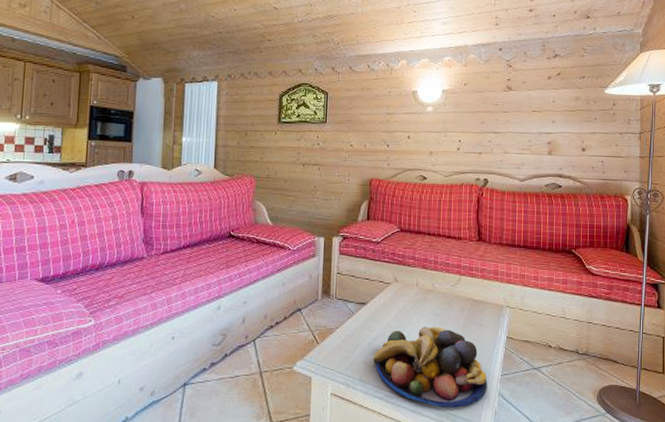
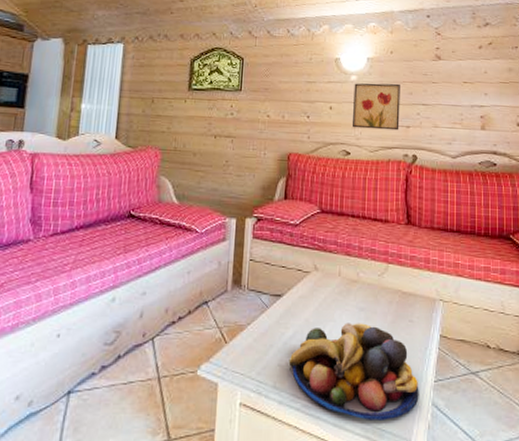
wall art: none [428,113,473,157] -> present [351,83,400,131]

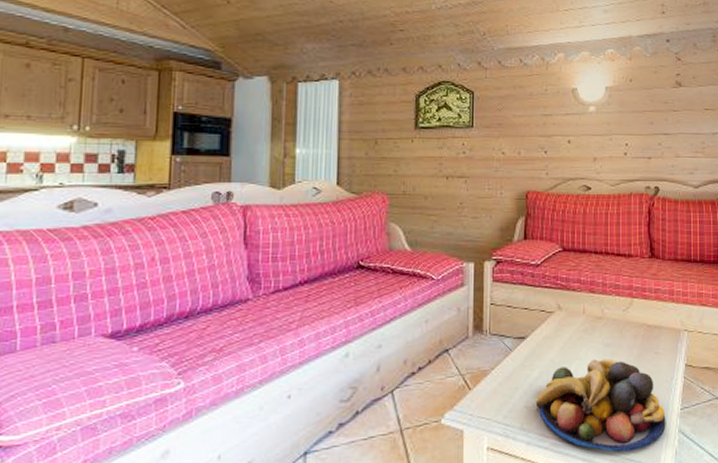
wall art: present [351,83,400,131] -> none [591,113,641,162]

